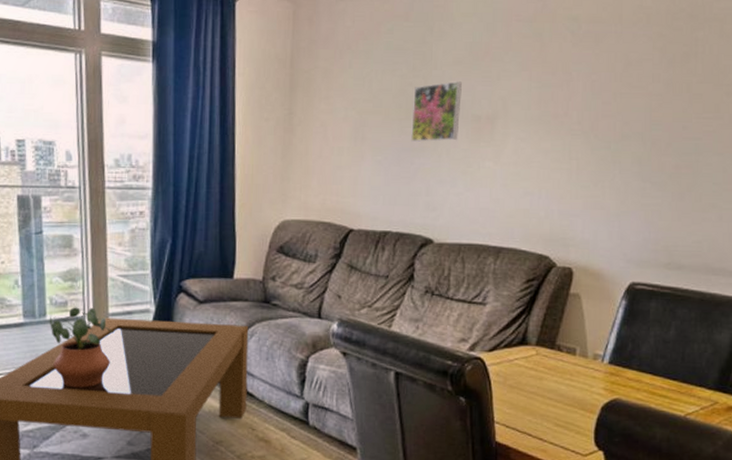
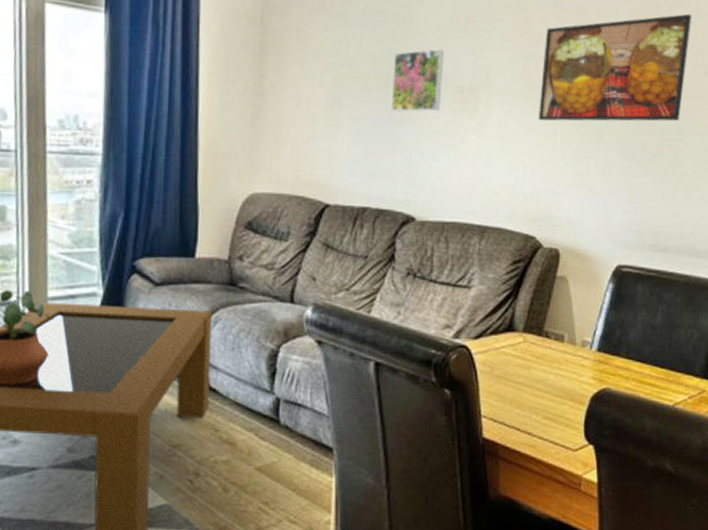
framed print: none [553,35,715,147] -> present [538,13,692,122]

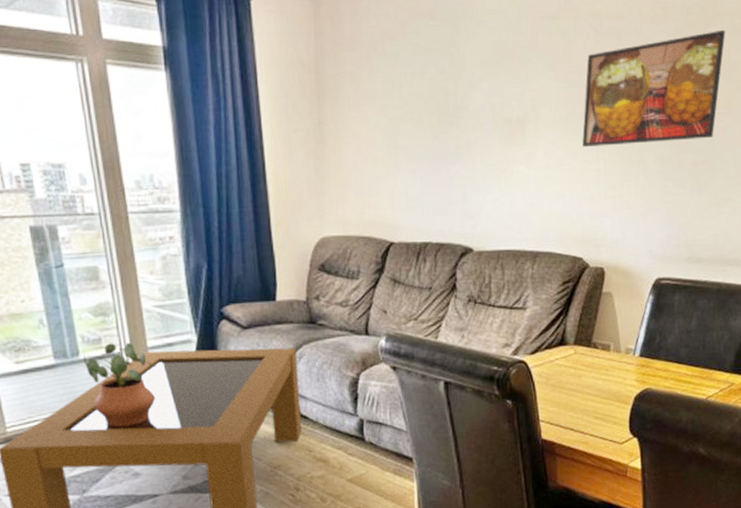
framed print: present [391,49,444,112] -> none [444,83,492,148]

